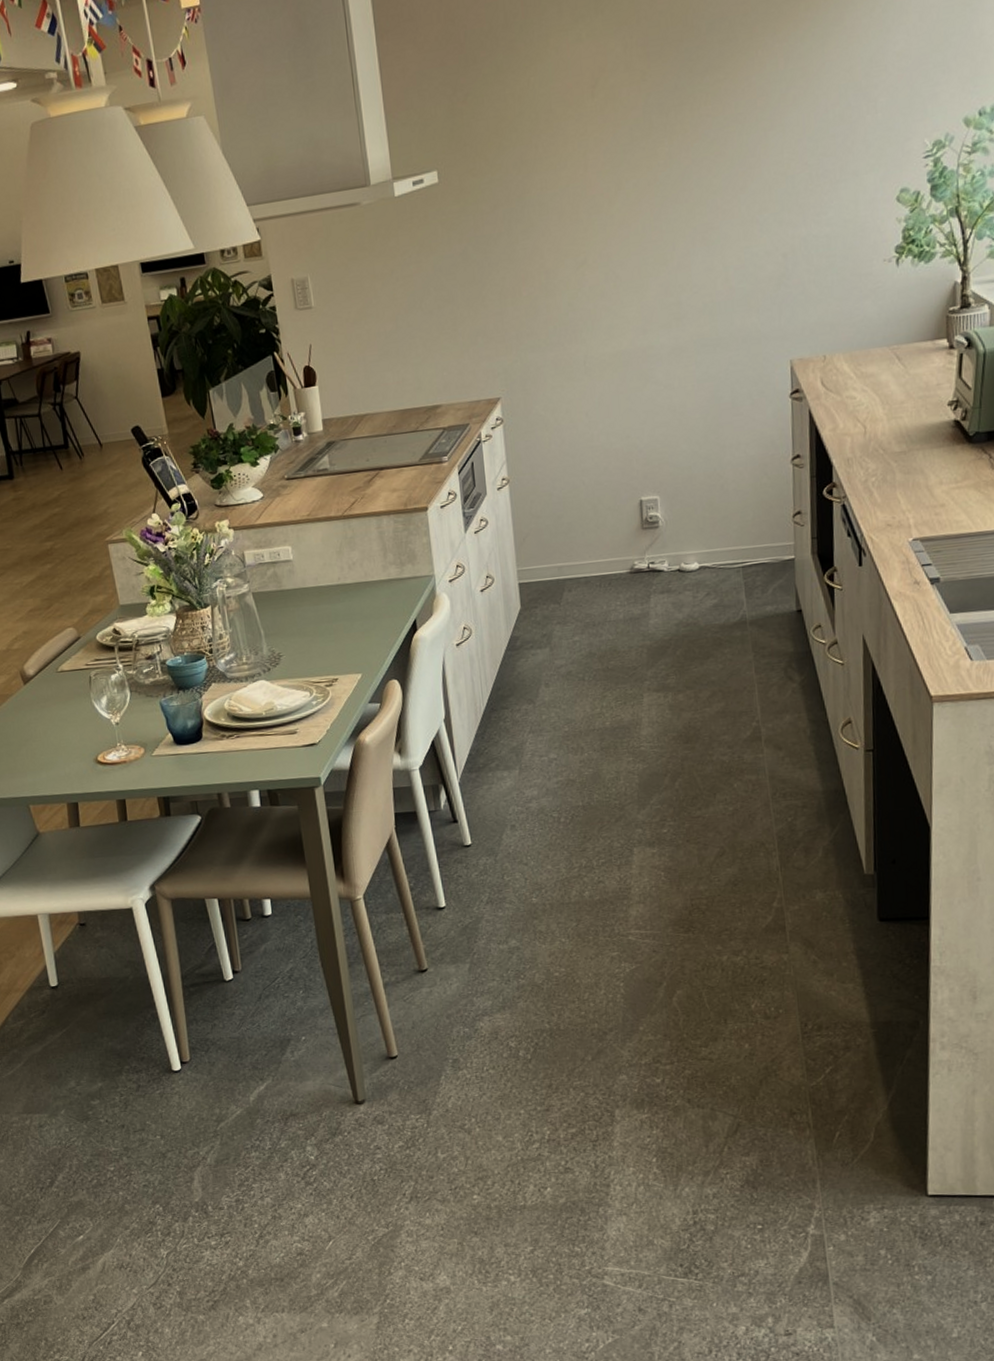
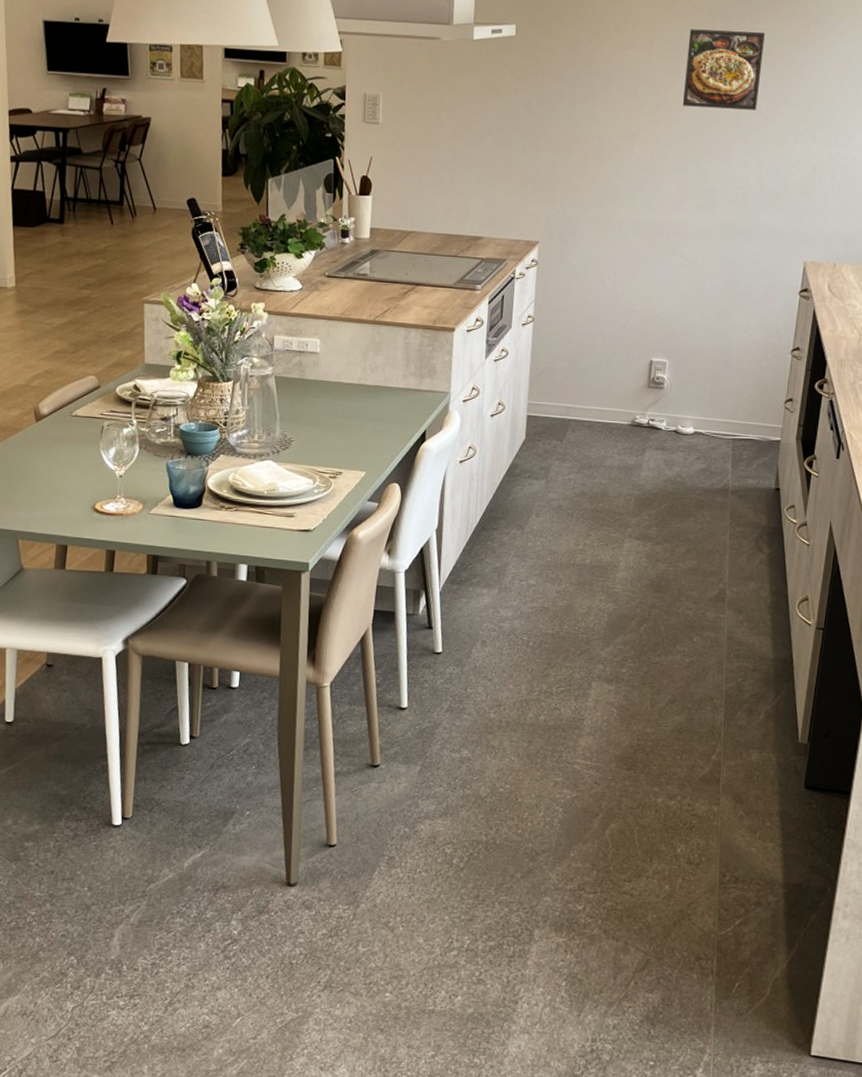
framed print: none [624,118,712,219] -> present [682,29,765,110]

